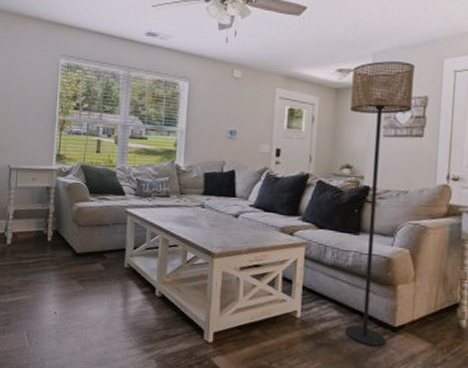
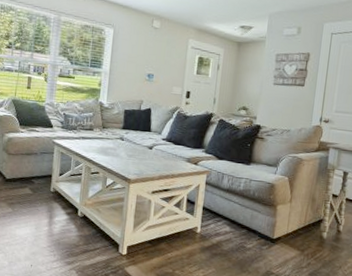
floor lamp: present [345,61,416,347] -> none [235,21,302,255]

